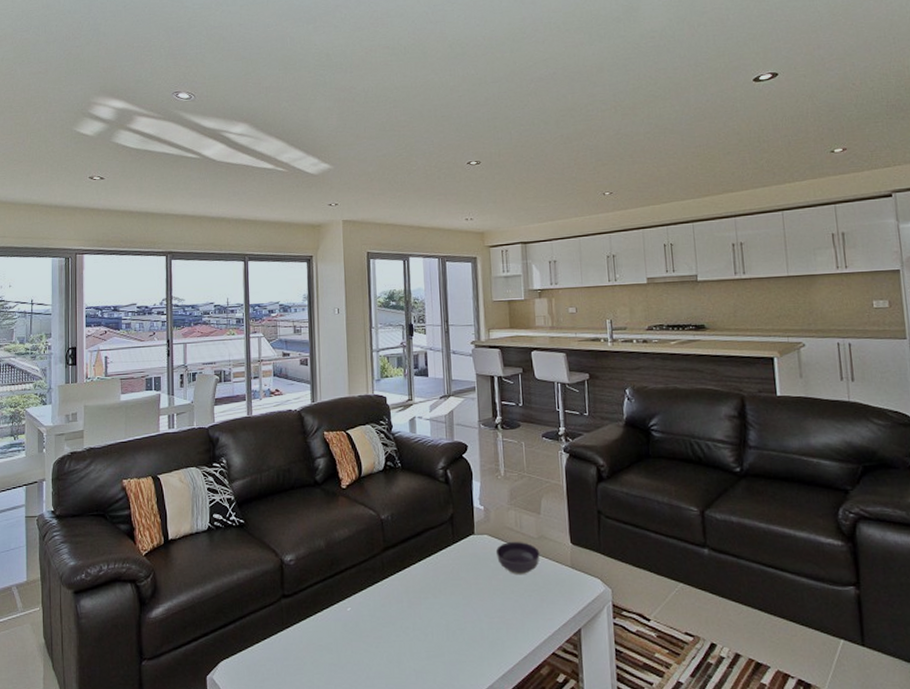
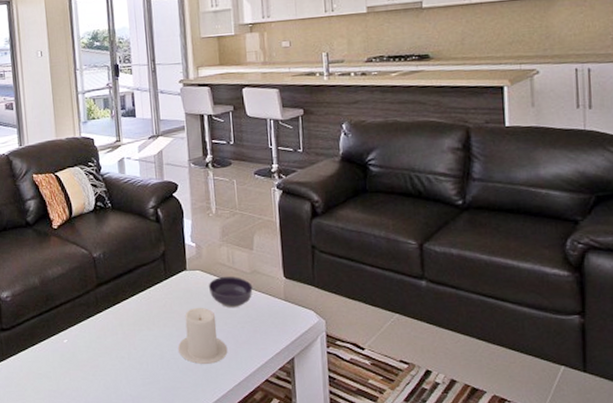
candle: none [464,575,515,637] -> present [177,308,228,365]

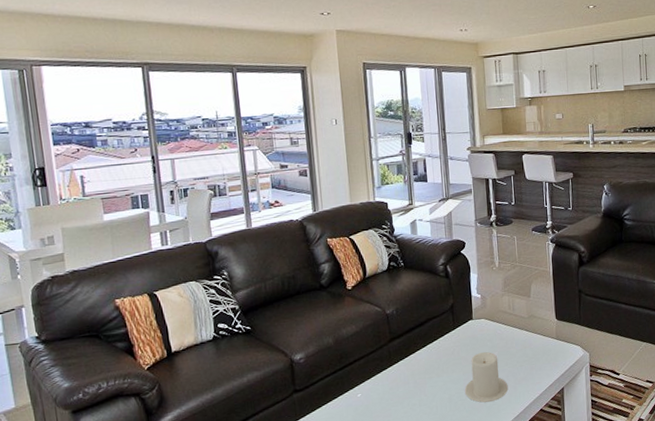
bowl: present [208,276,253,308] -> none [491,322,530,350]

